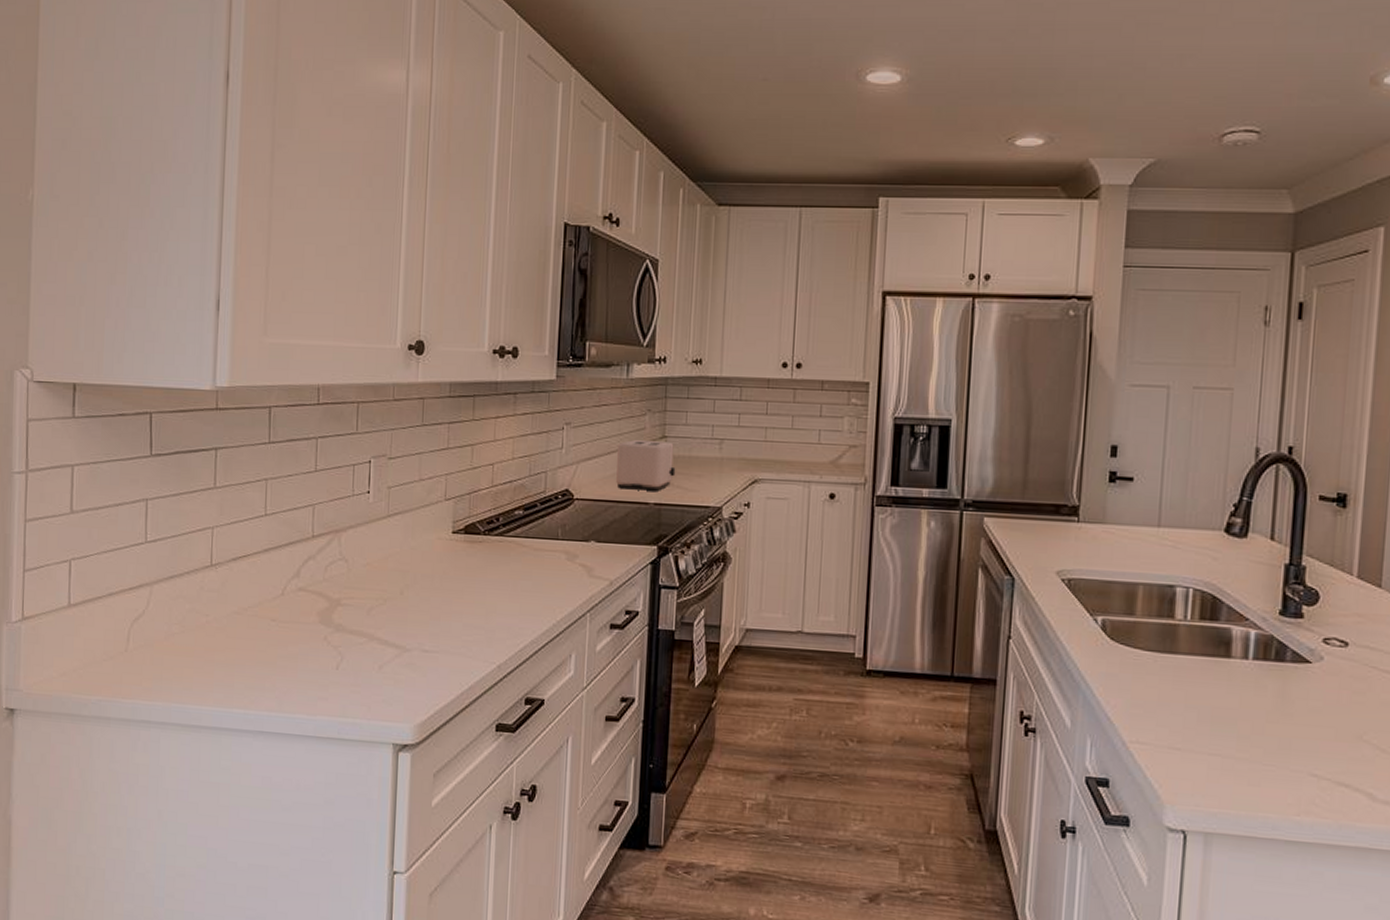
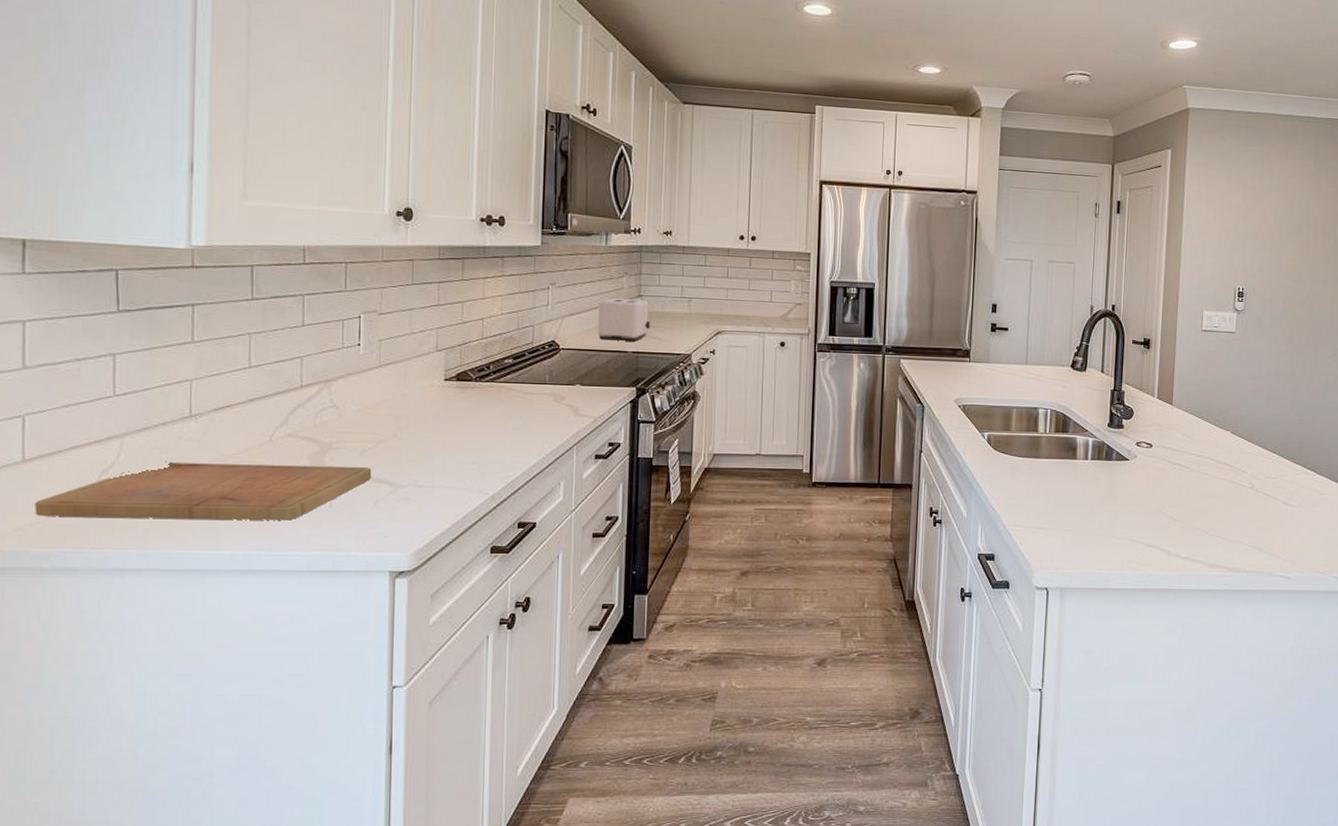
cutting board: none [77,613,378,681] -> present [35,462,372,521]

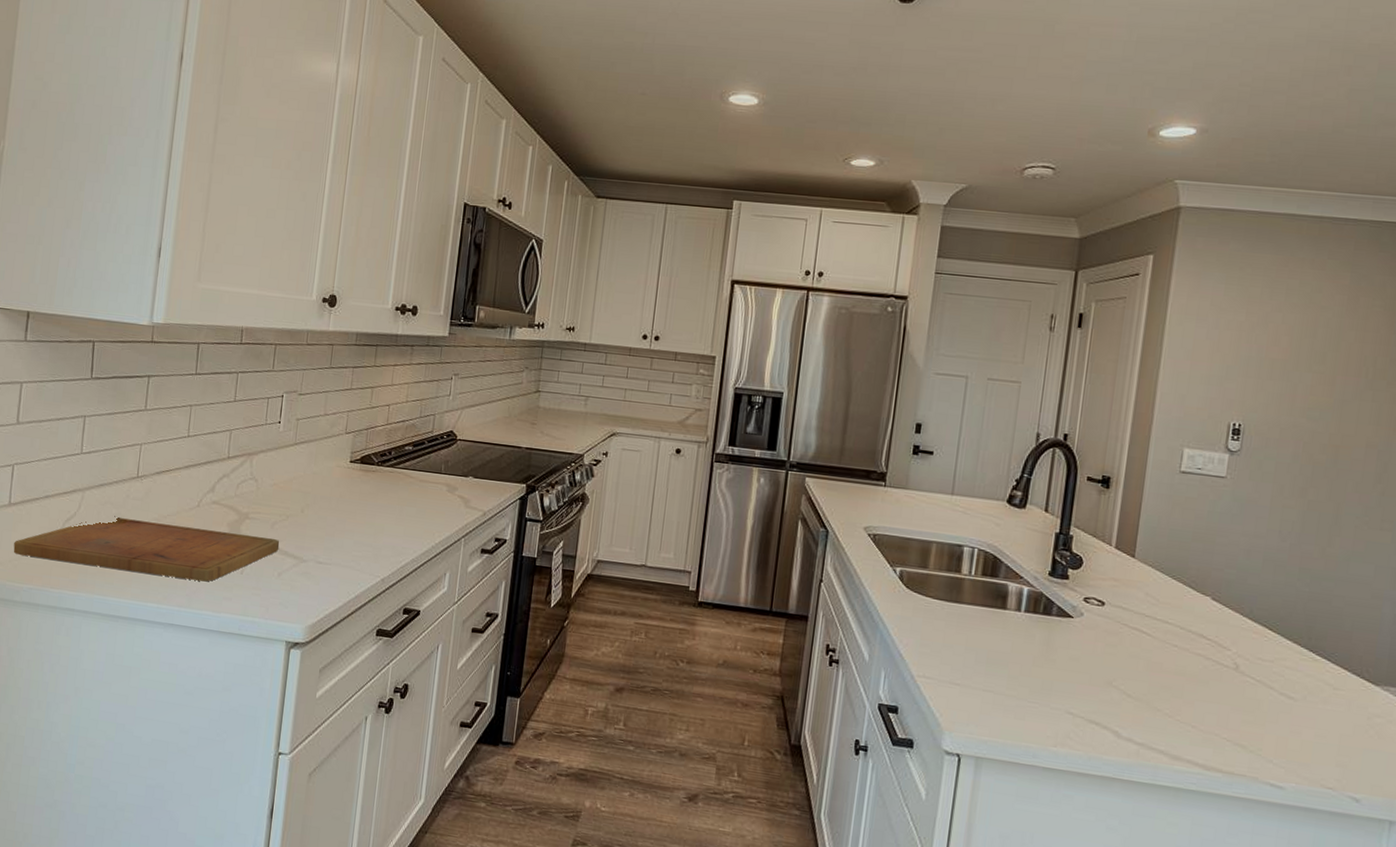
toaster: present [597,298,651,341] -> none [494,392,546,438]

